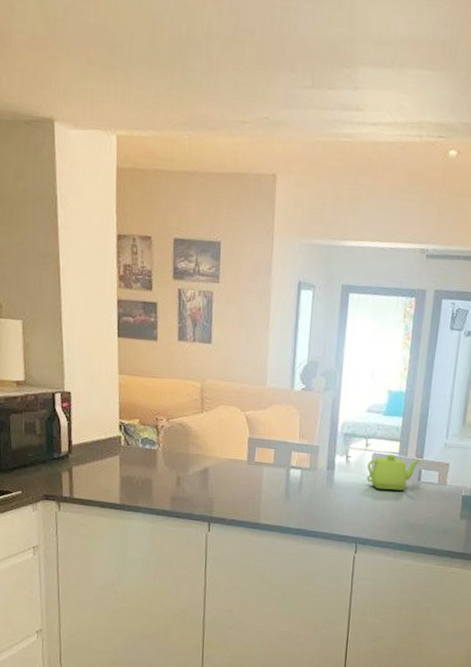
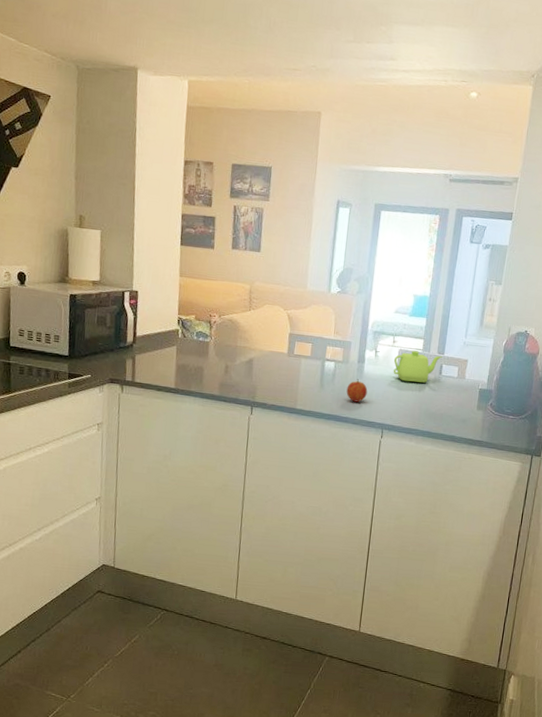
fruit: none [315,488,339,515] -> present [346,379,368,403]

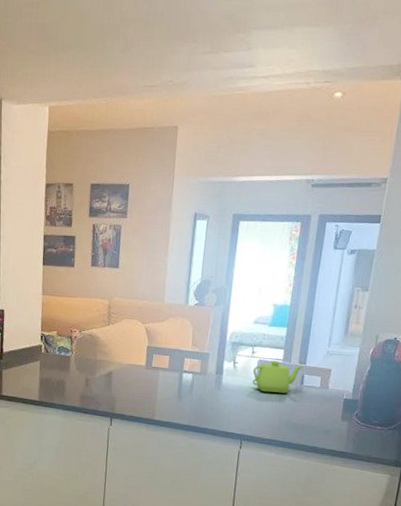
fruit: present [346,379,368,403] -> none [204,390,226,414]

